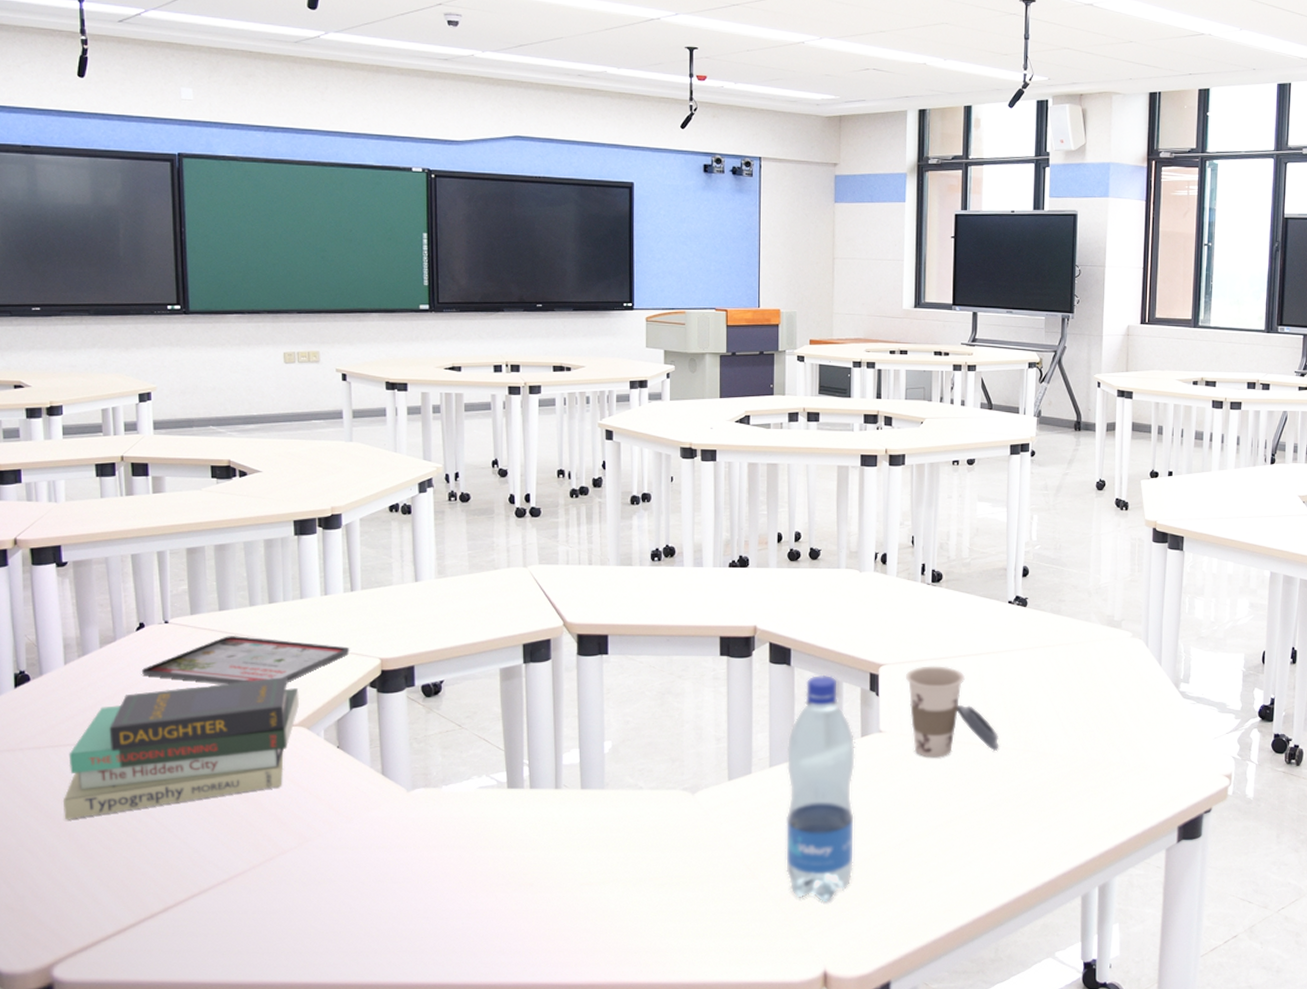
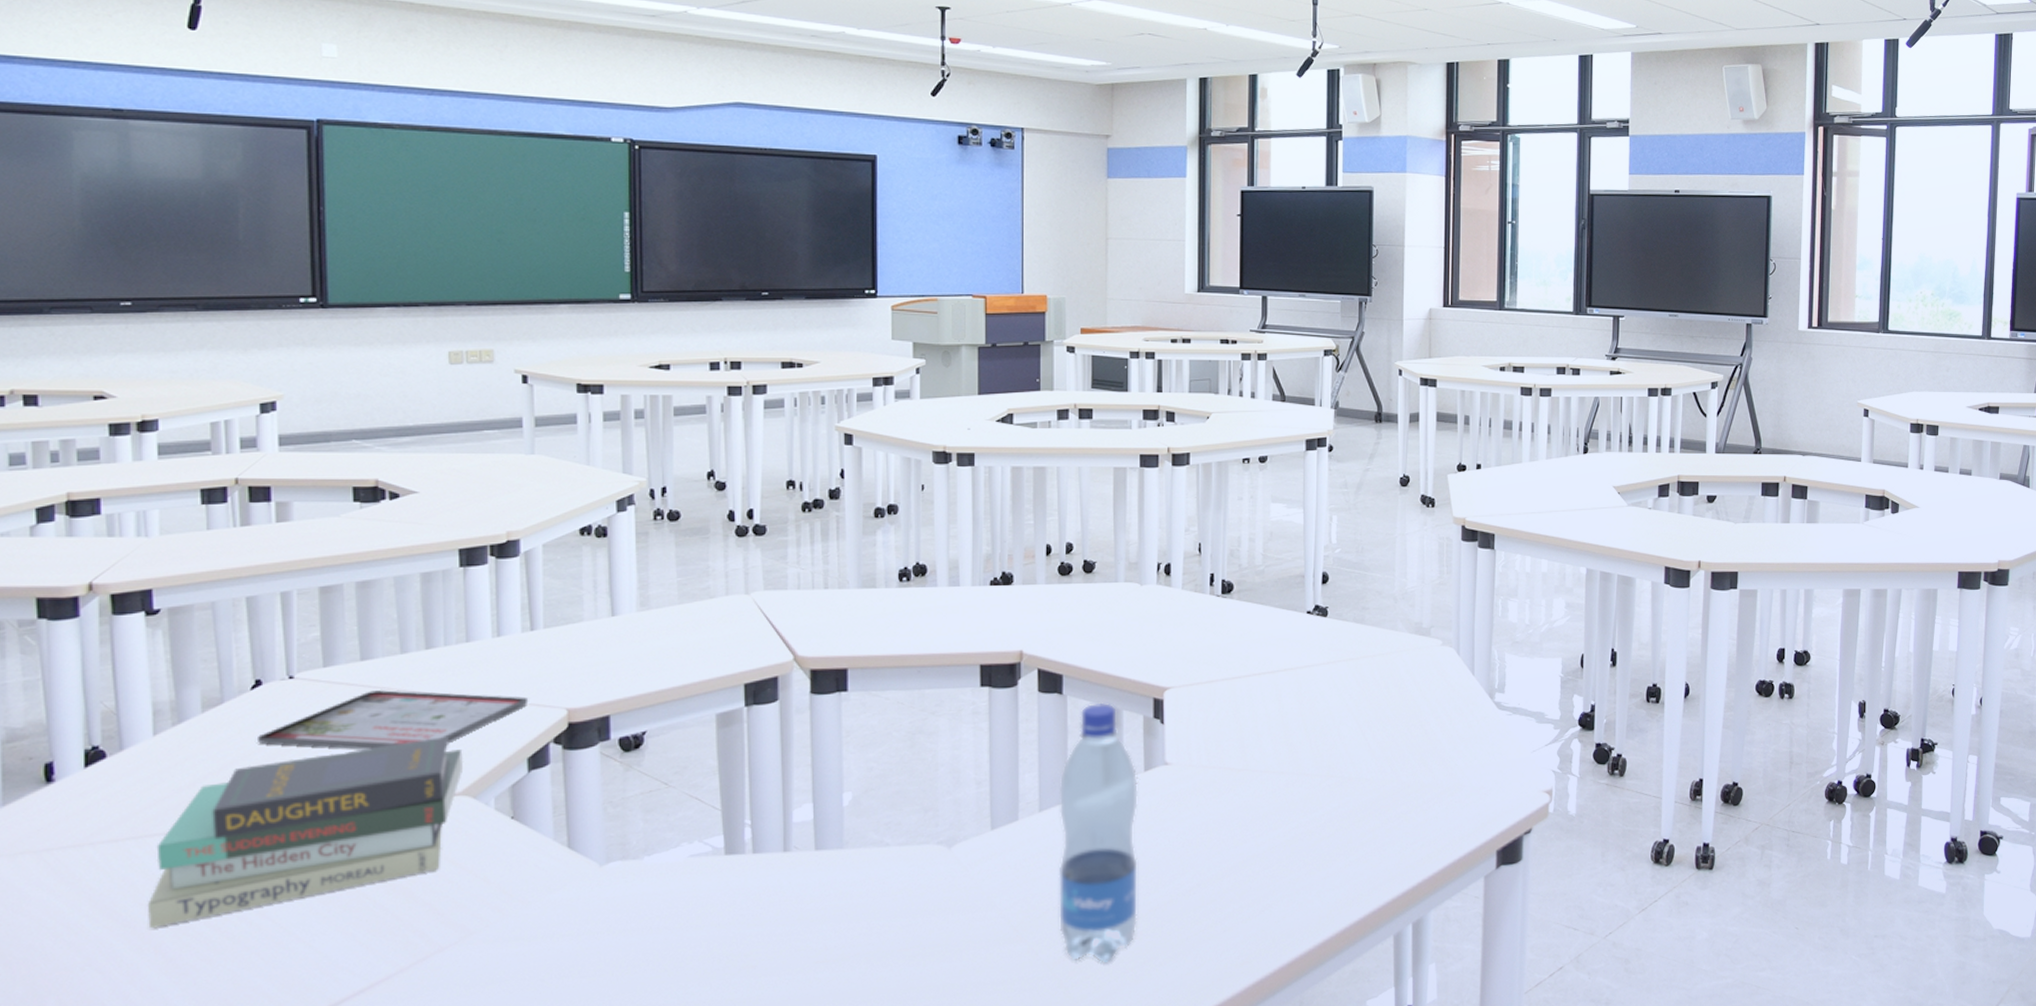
cup: present [906,666,999,758] -> none [1194,686,1300,790]

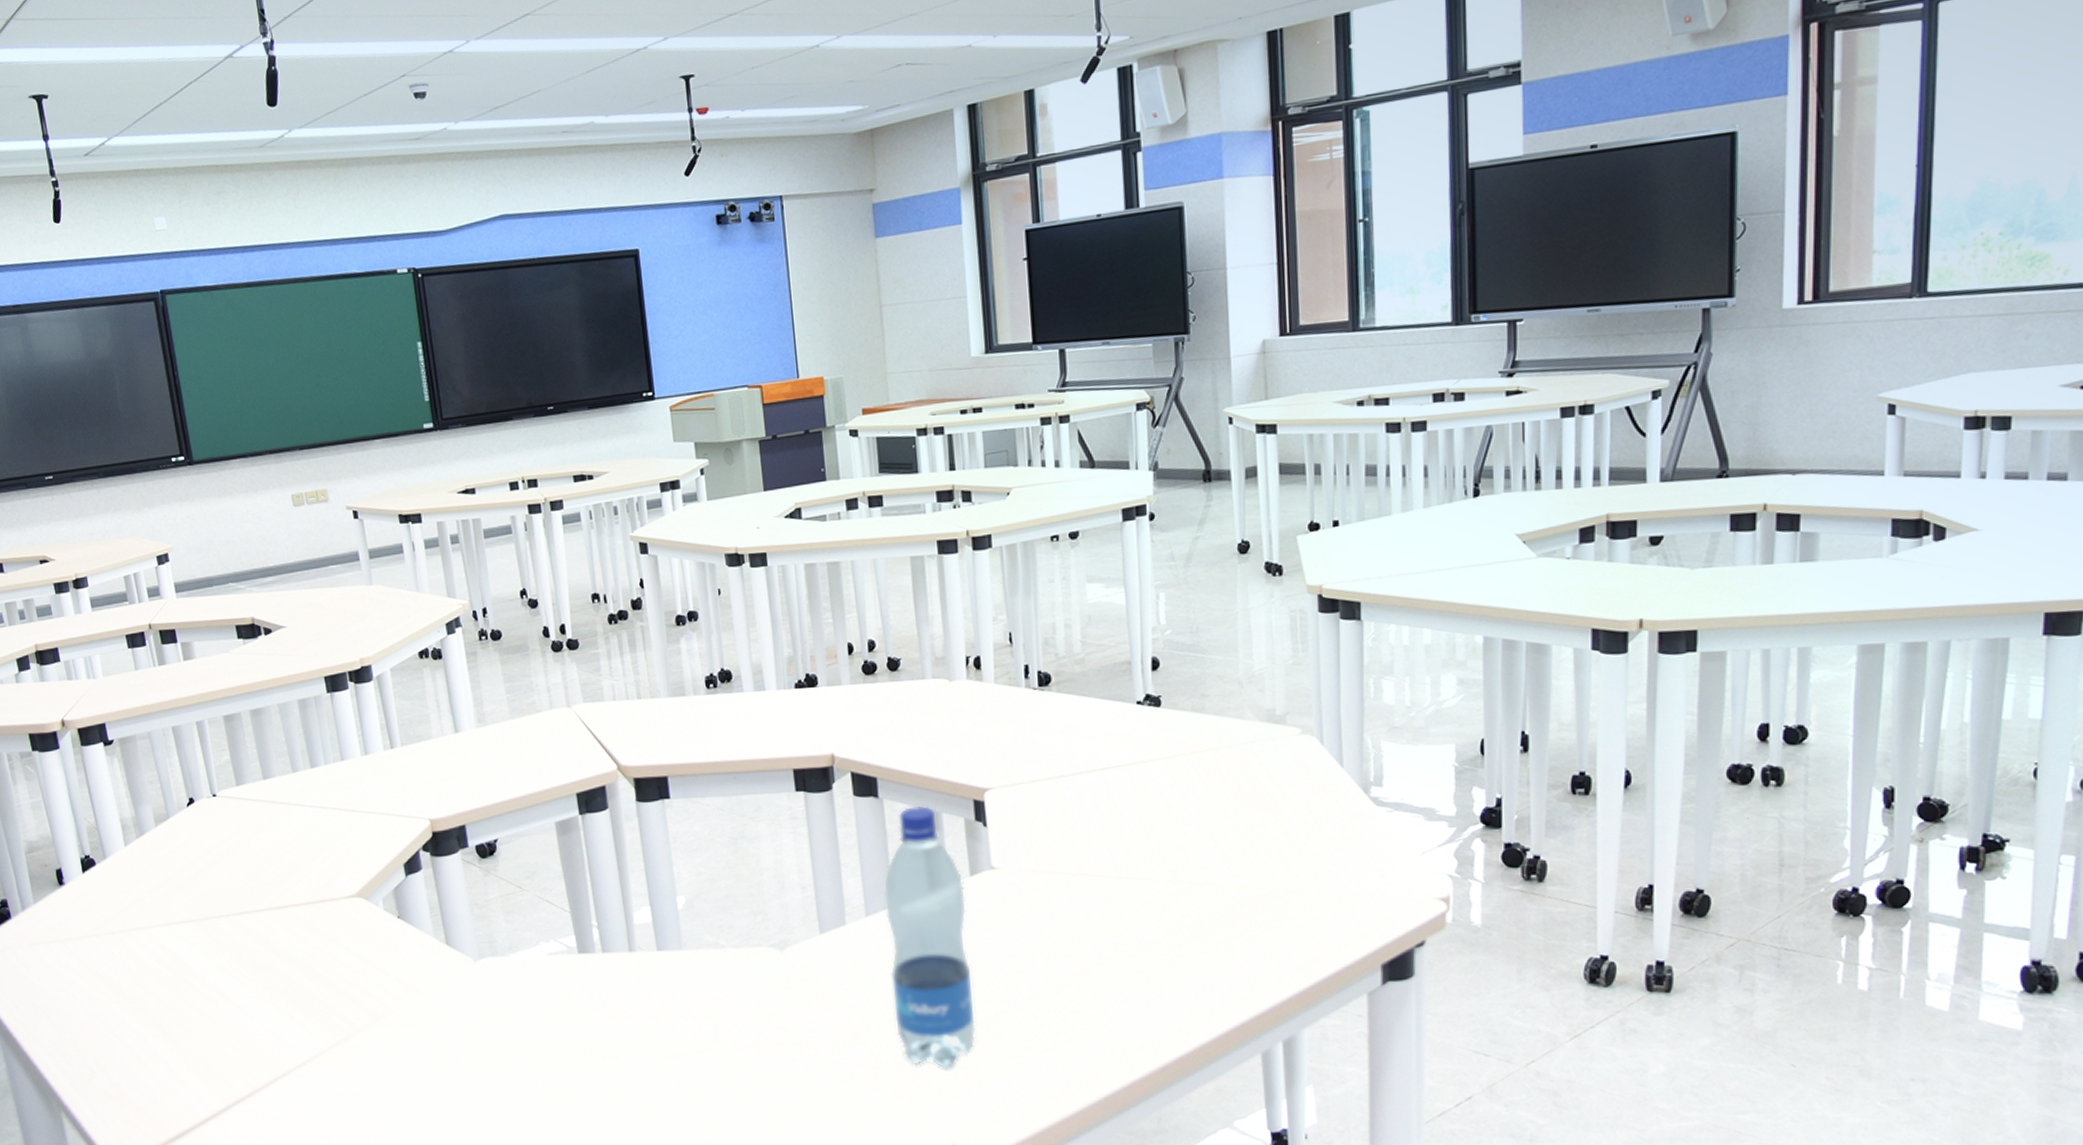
books: present [148,737,464,929] -> none [141,846,354,1005]
tablet: present [258,690,529,749] -> none [198,805,398,857]

